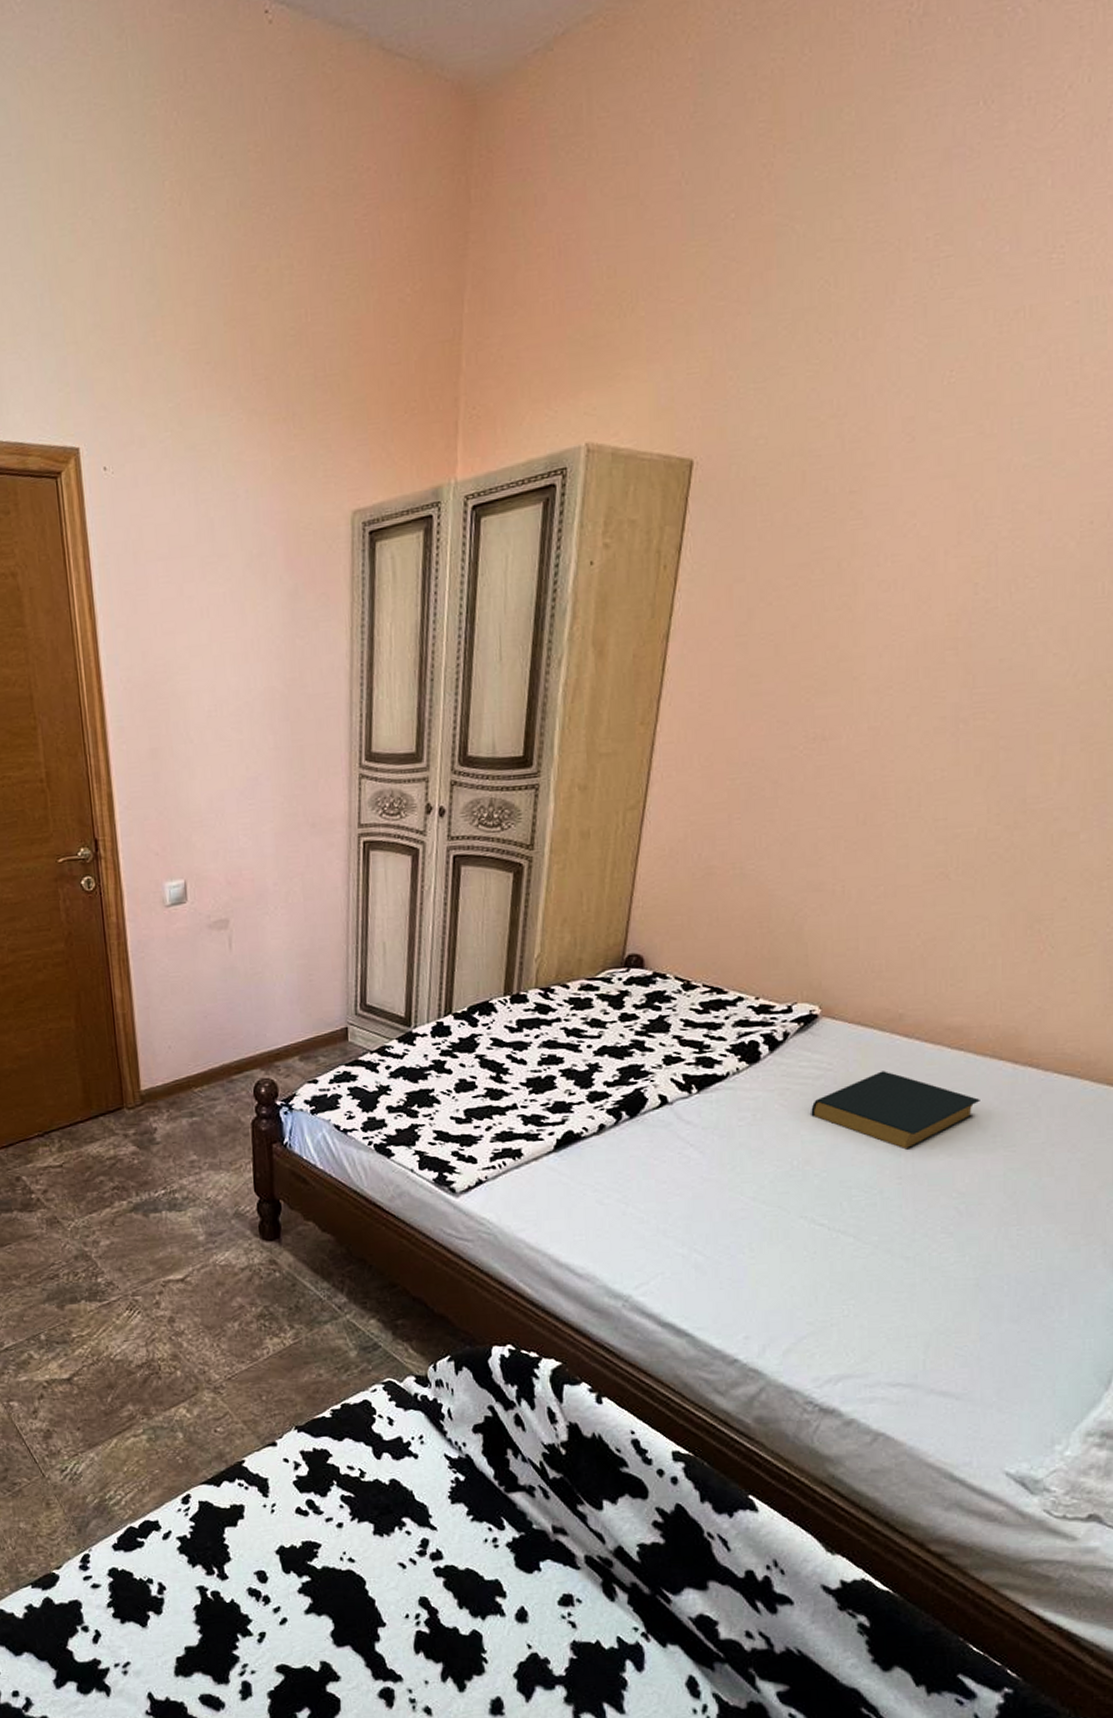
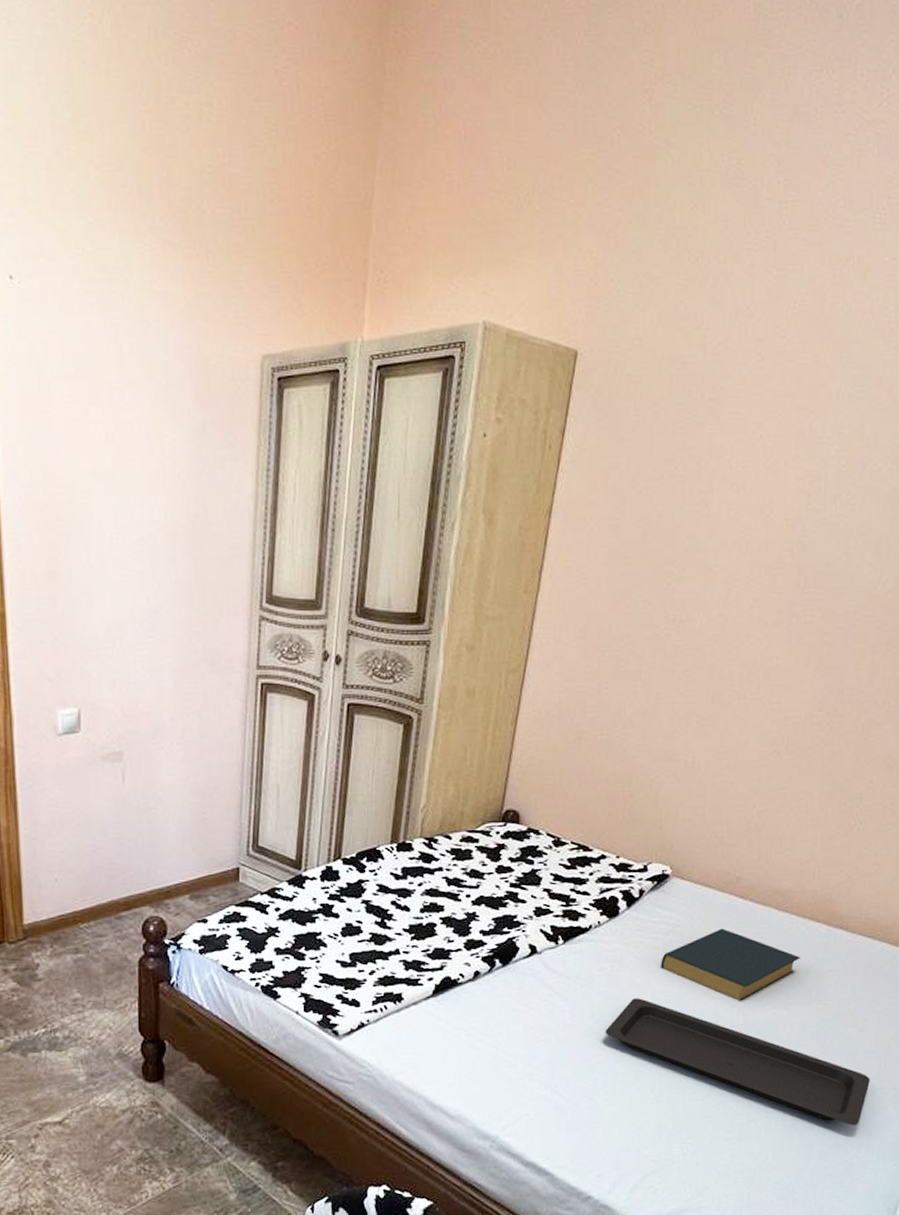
serving tray: none [748,1148,1073,1286] -> present [605,998,870,1126]

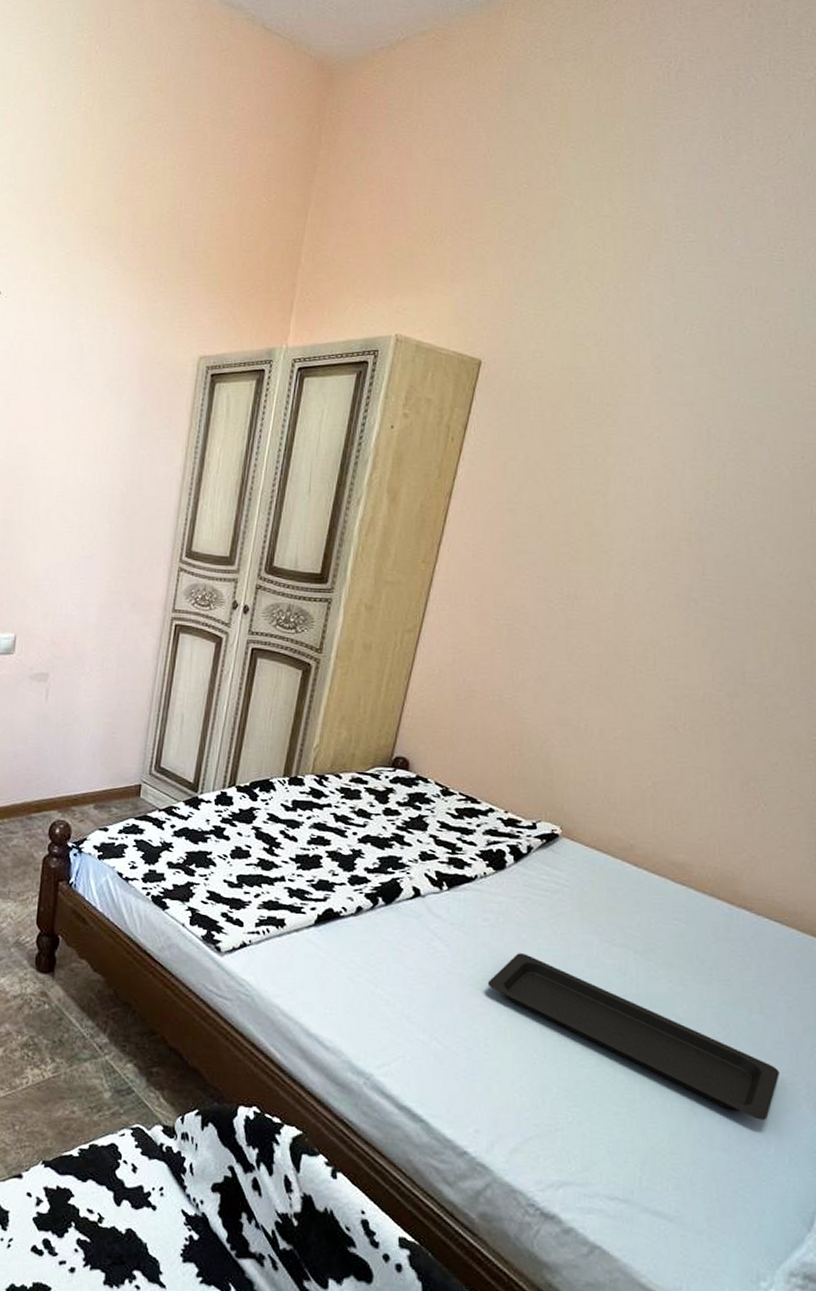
hardback book: present [661,928,800,1002] -> none [548,894,699,971]

